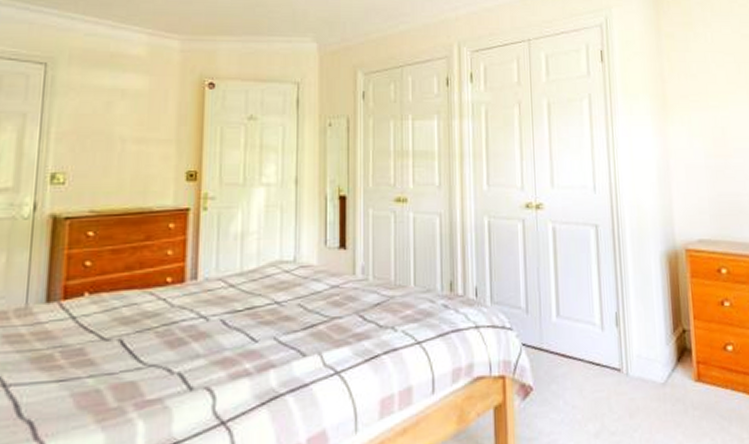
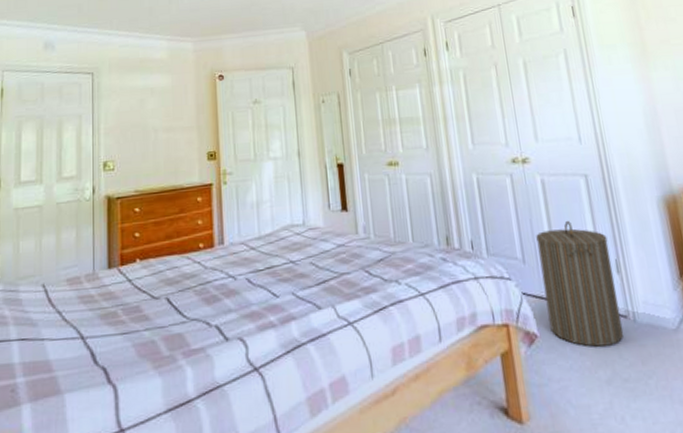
laundry hamper: none [542,272,616,400] -> present [536,221,624,347]

